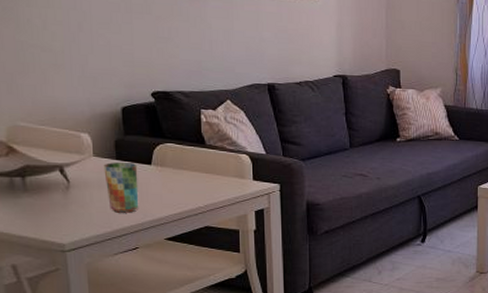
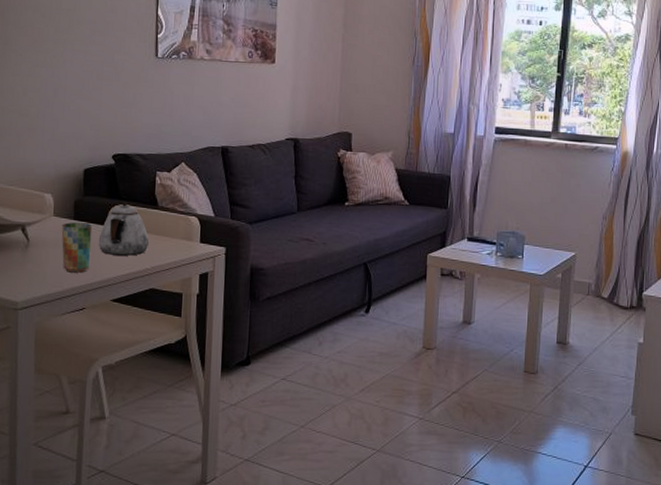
teapot: none [145,141,199,195] -> present [98,202,149,256]

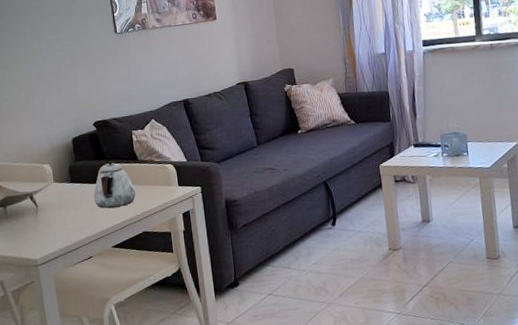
cup: present [61,222,93,273] -> none [62,184,90,228]

